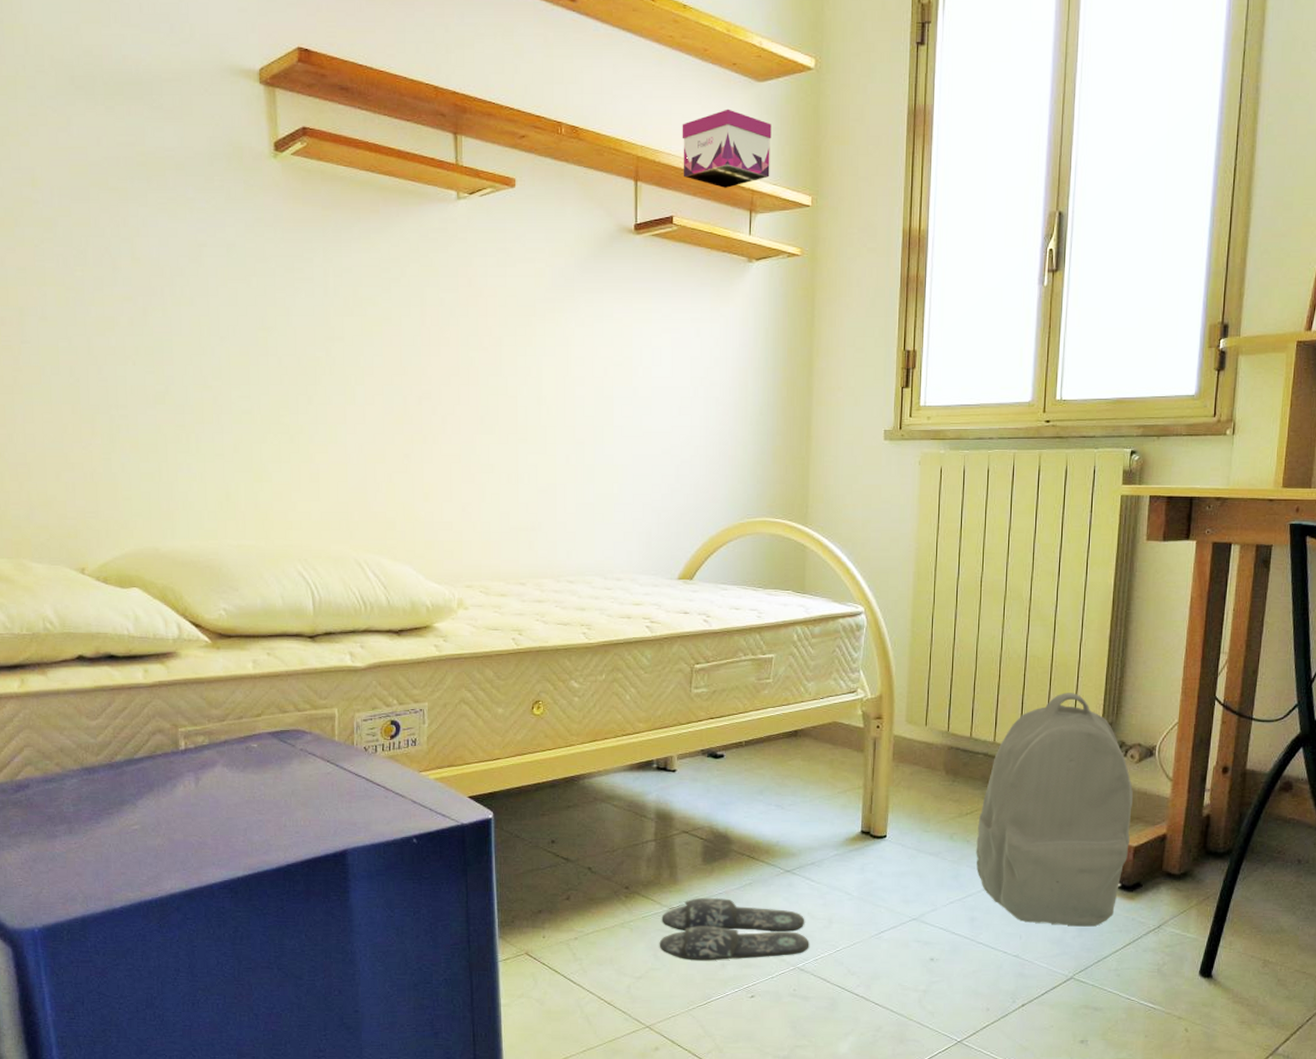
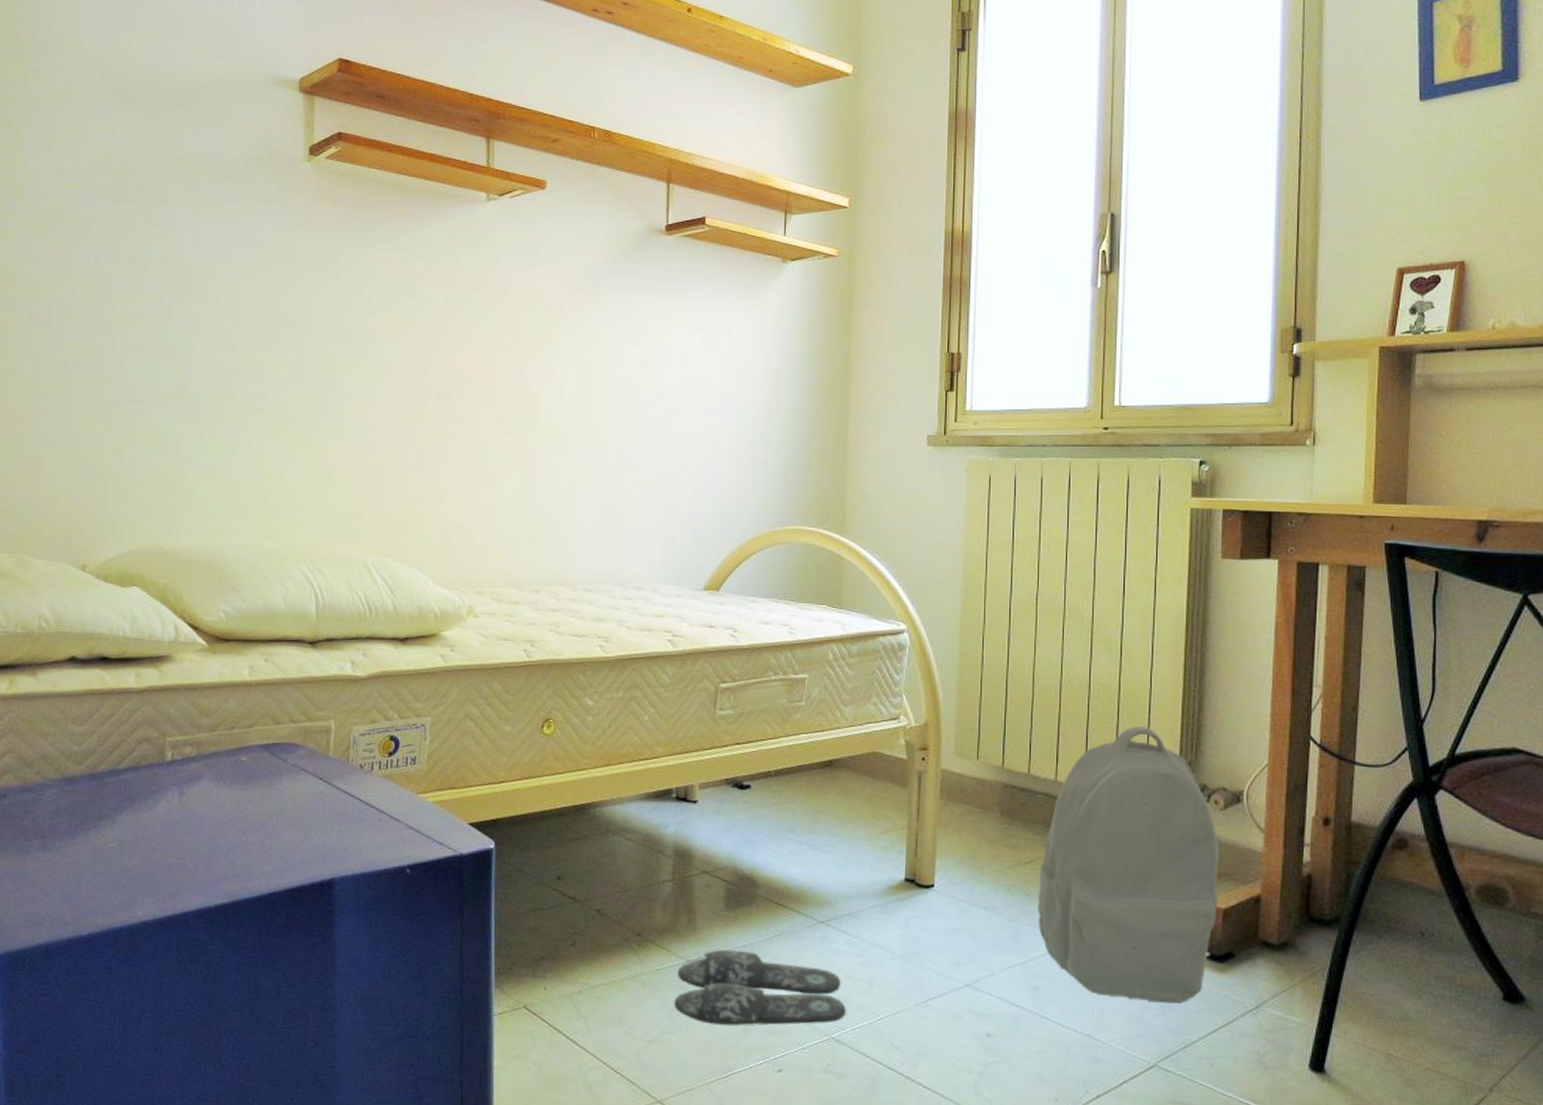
decorative box: present [682,109,772,189] -> none [716,113,808,191]

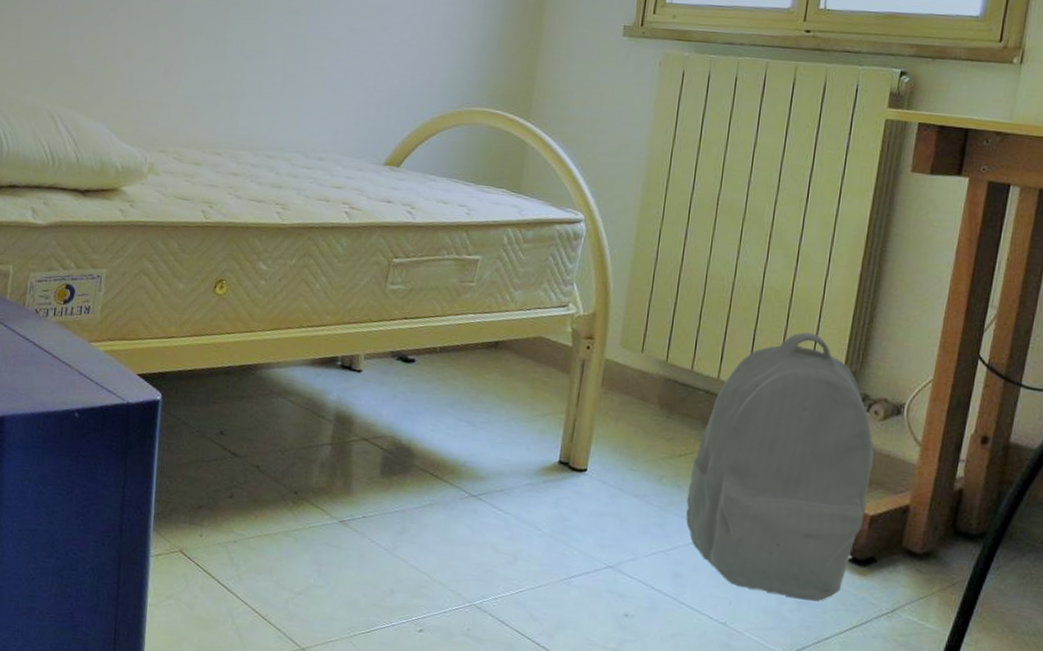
slippers: present [674,949,846,1025] -> none [324,513,490,590]

